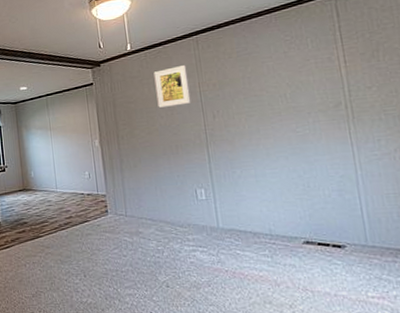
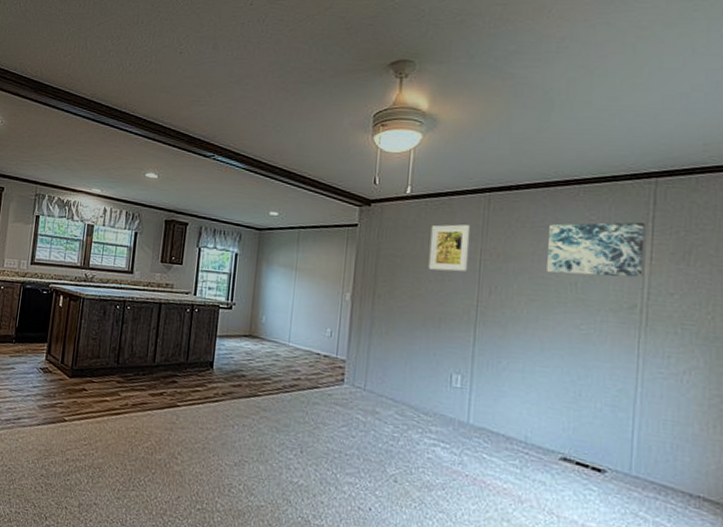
wall art: none [252,33,341,91] -> present [547,221,645,278]

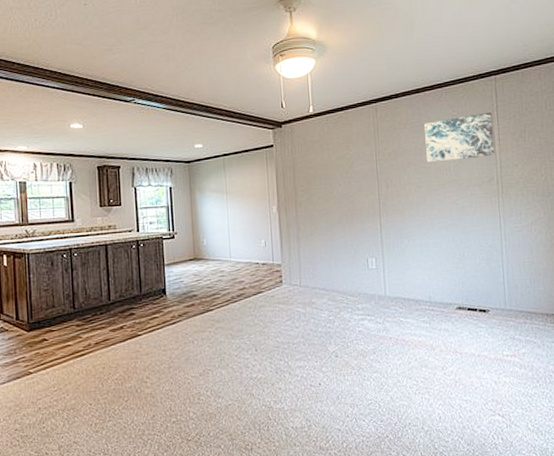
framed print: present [428,224,471,272] -> none [334,132,368,175]

